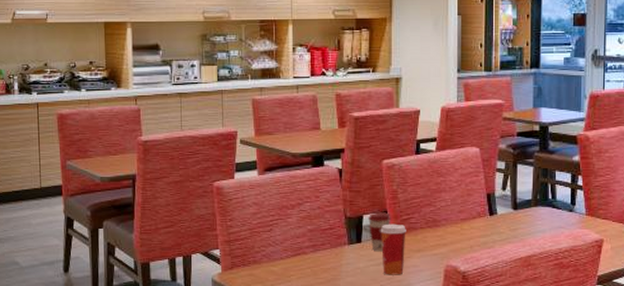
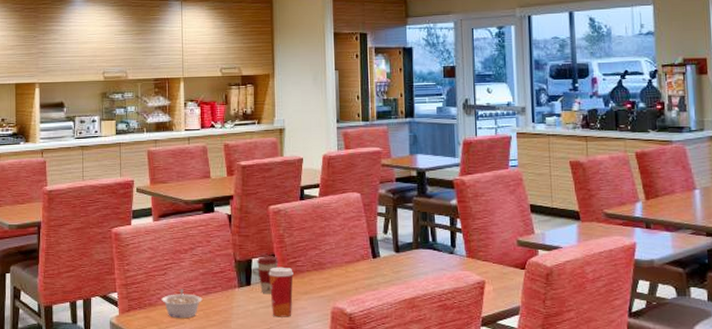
legume: none [267,246,310,276] -> present [162,289,203,319]

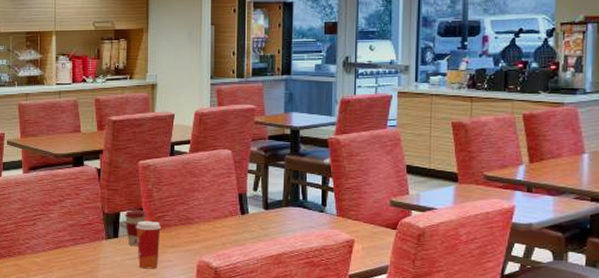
legume: present [162,289,203,319] -> none [30,239,70,267]

